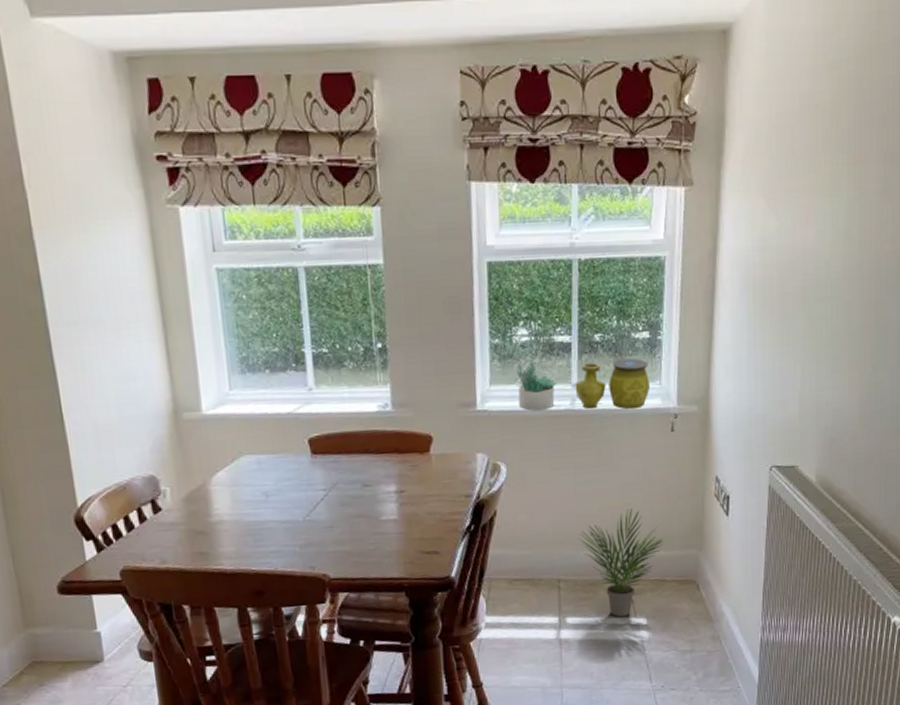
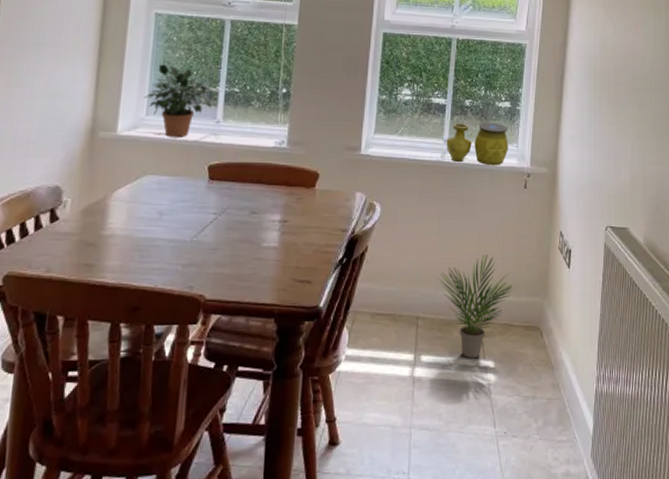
potted plant: none [223,328,307,413] -> present [144,64,221,139]
succulent plant: present [517,362,557,412] -> none [397,117,431,161]

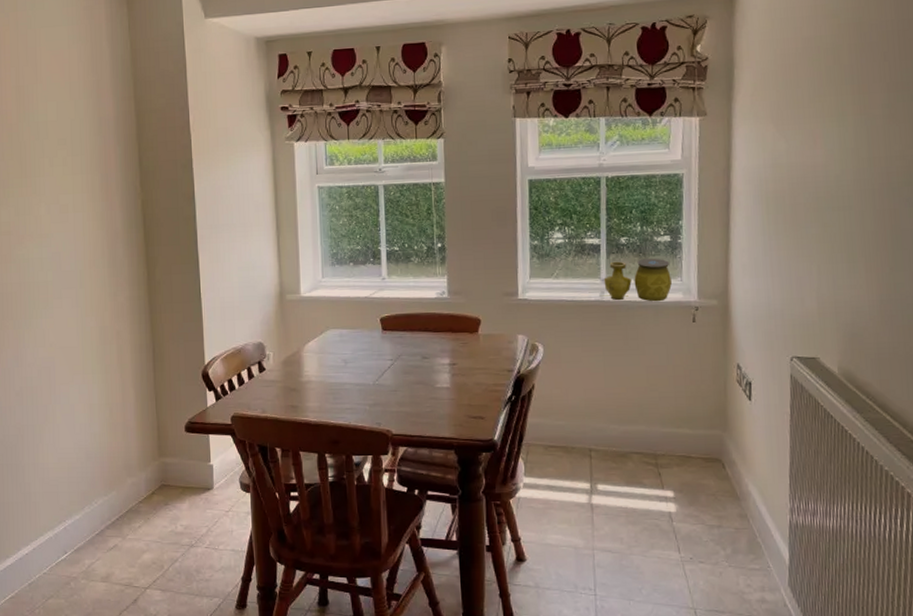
potted plant: present [144,64,221,139] -> none [318,231,383,296]
potted plant: present [438,254,513,359] -> none [607,389,688,488]

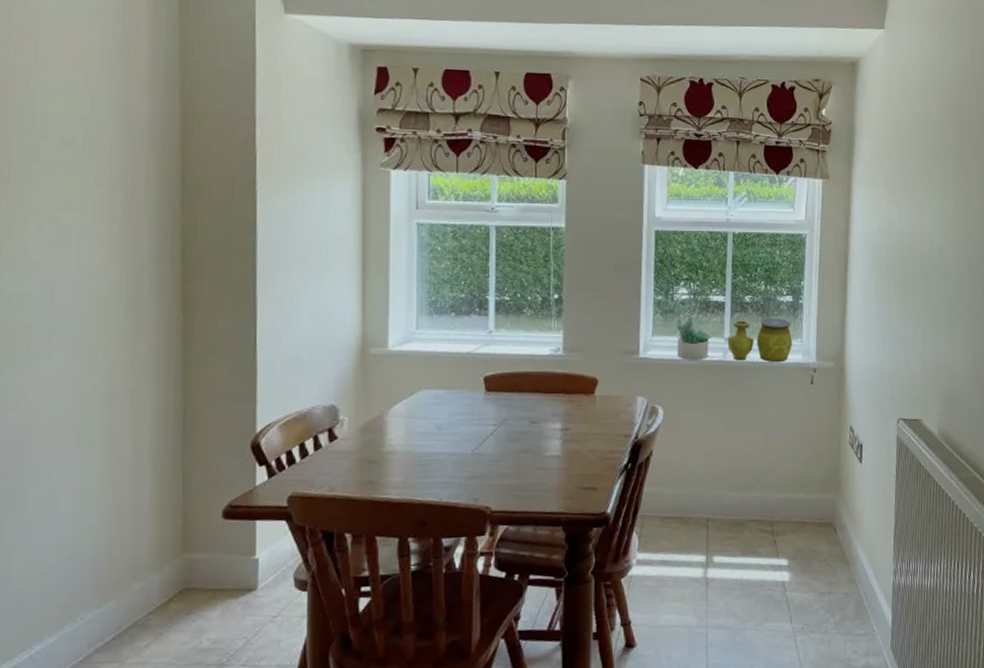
succulent plant: none [553,260,588,302] -> present [677,317,711,361]

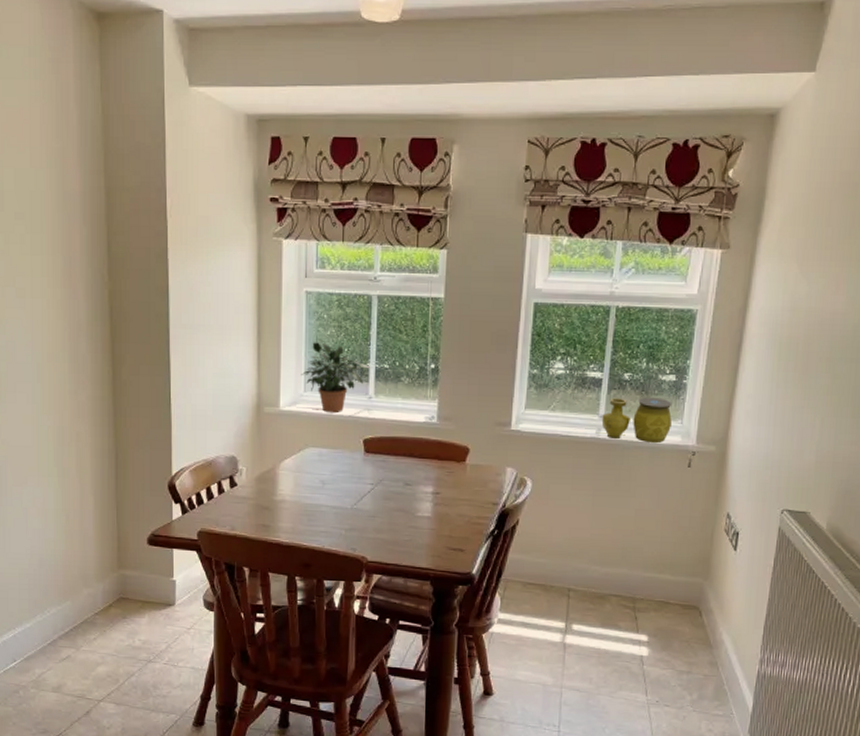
potted plant: none [412,276,491,351] -> present [301,342,371,414]
succulent plant: present [677,317,711,361] -> none [549,392,586,437]

